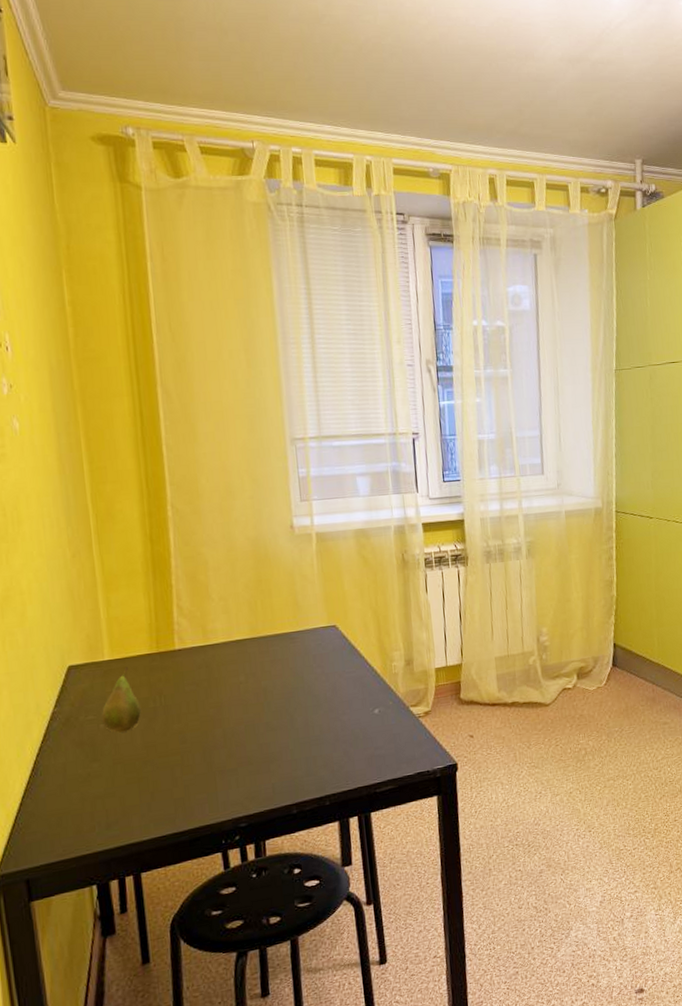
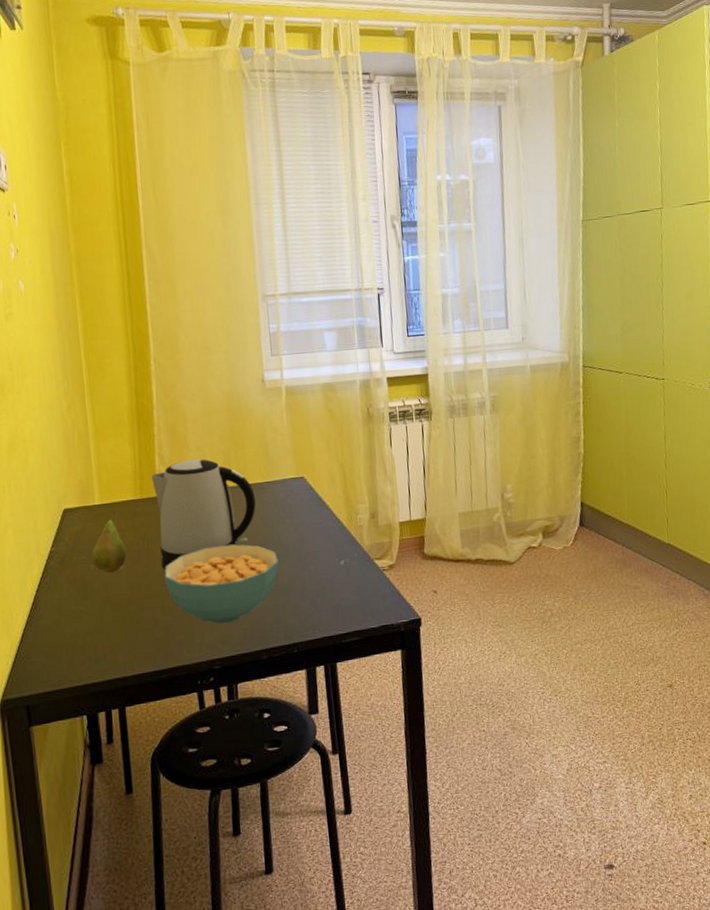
kettle: none [169,609,285,727] -> present [152,459,256,571]
cereal bowl: none [184,696,309,780] -> present [164,544,279,624]

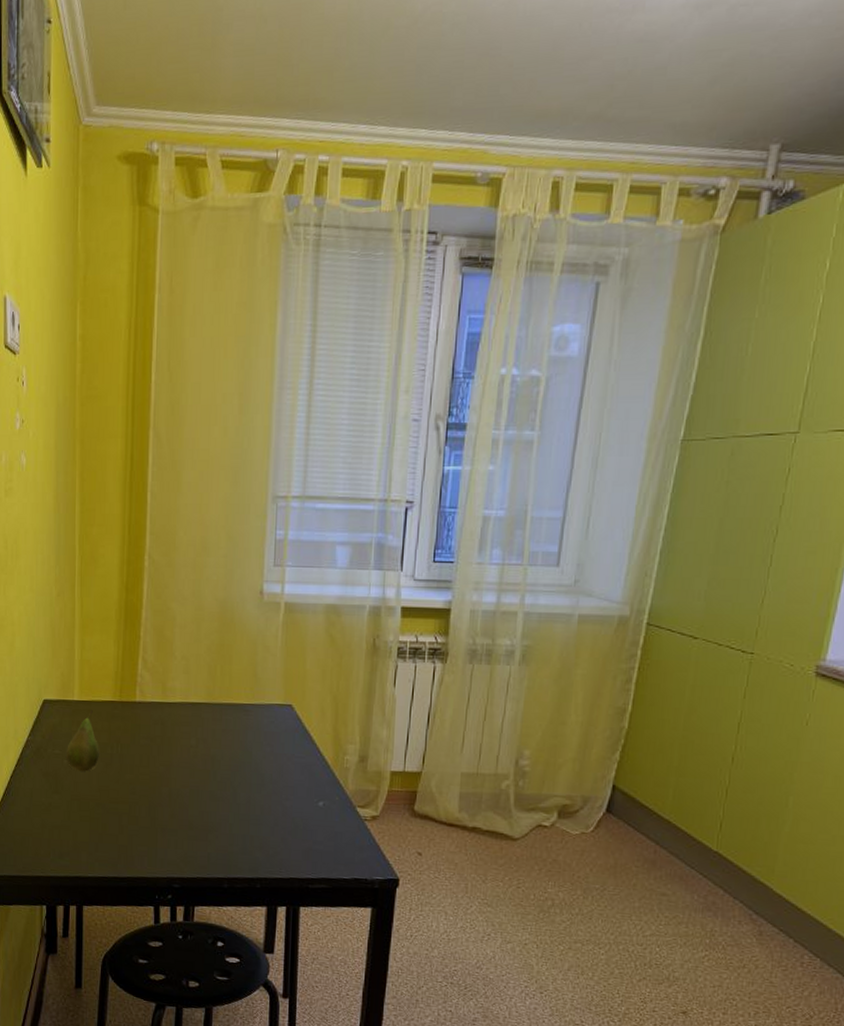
kettle: present [152,459,256,571] -> none [133,668,237,779]
cereal bowl: present [164,544,279,624] -> none [134,762,253,845]

